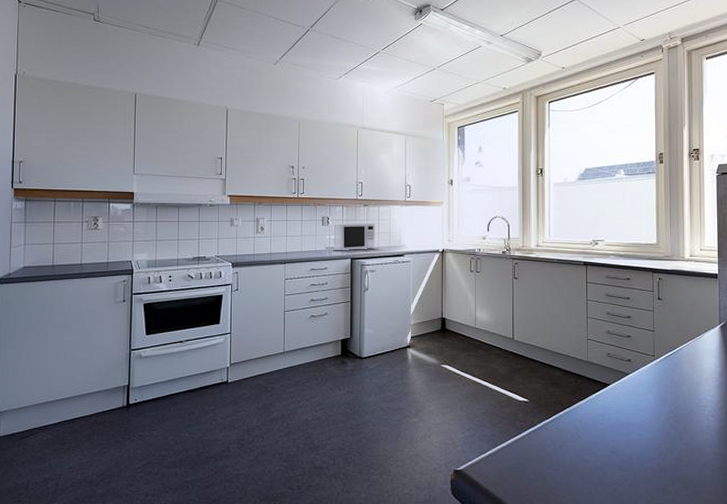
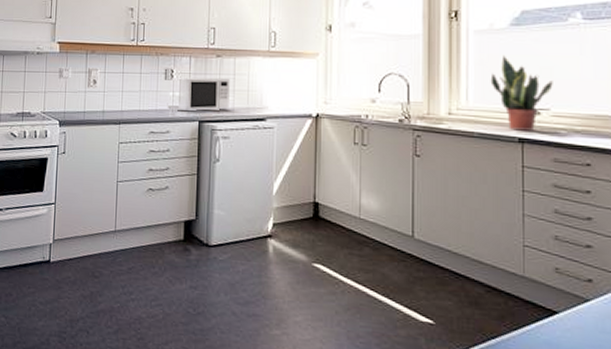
potted plant: none [565,201,606,257] -> present [490,54,553,131]

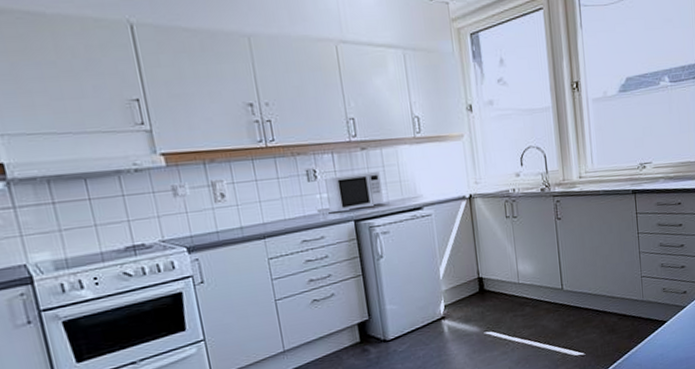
potted plant: present [490,54,553,131] -> none [608,119,653,184]

